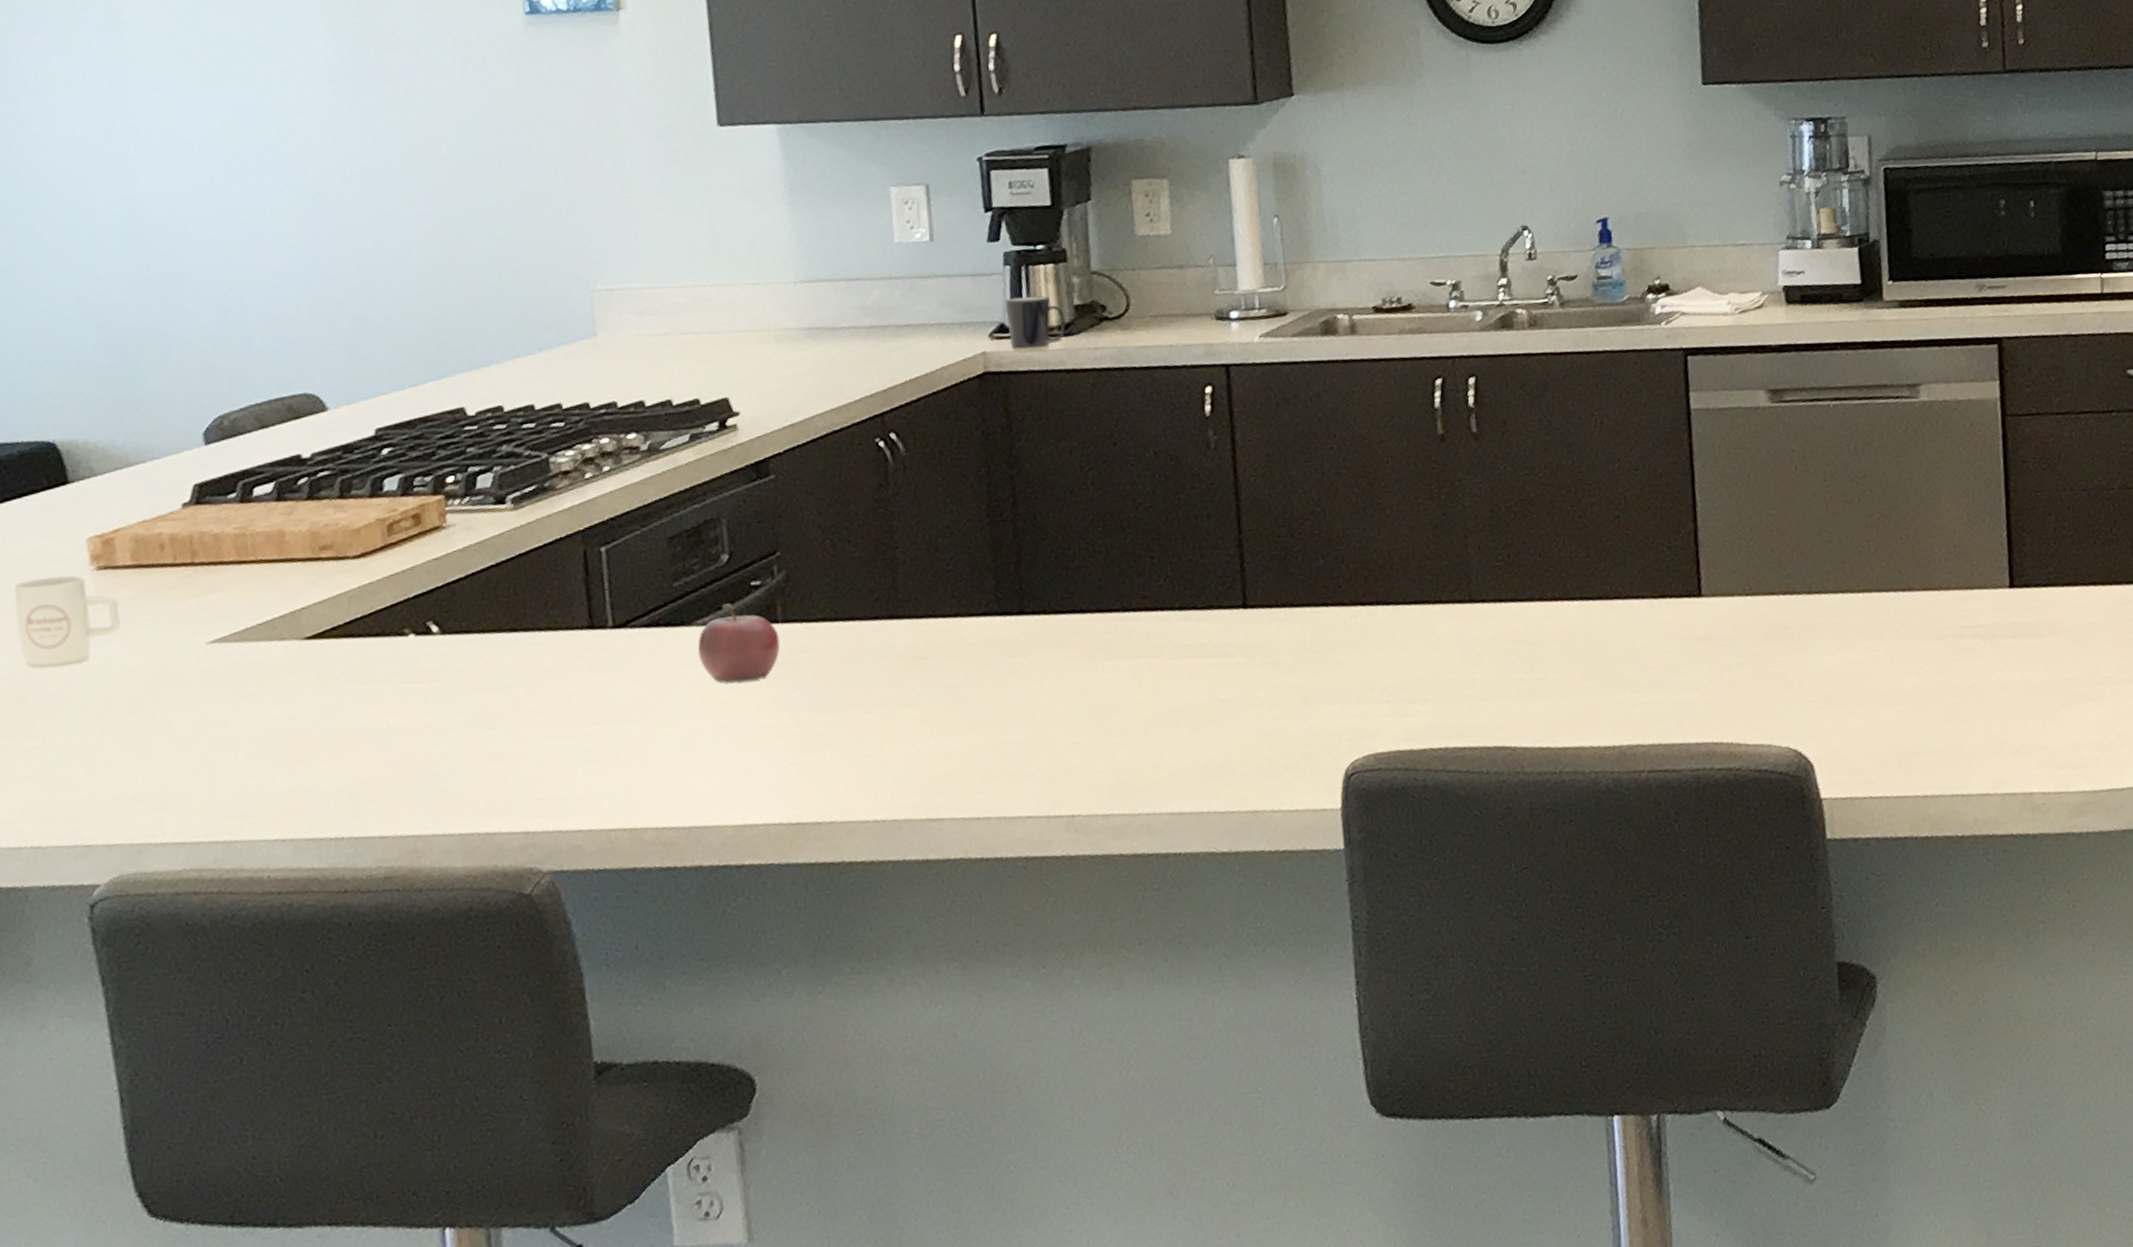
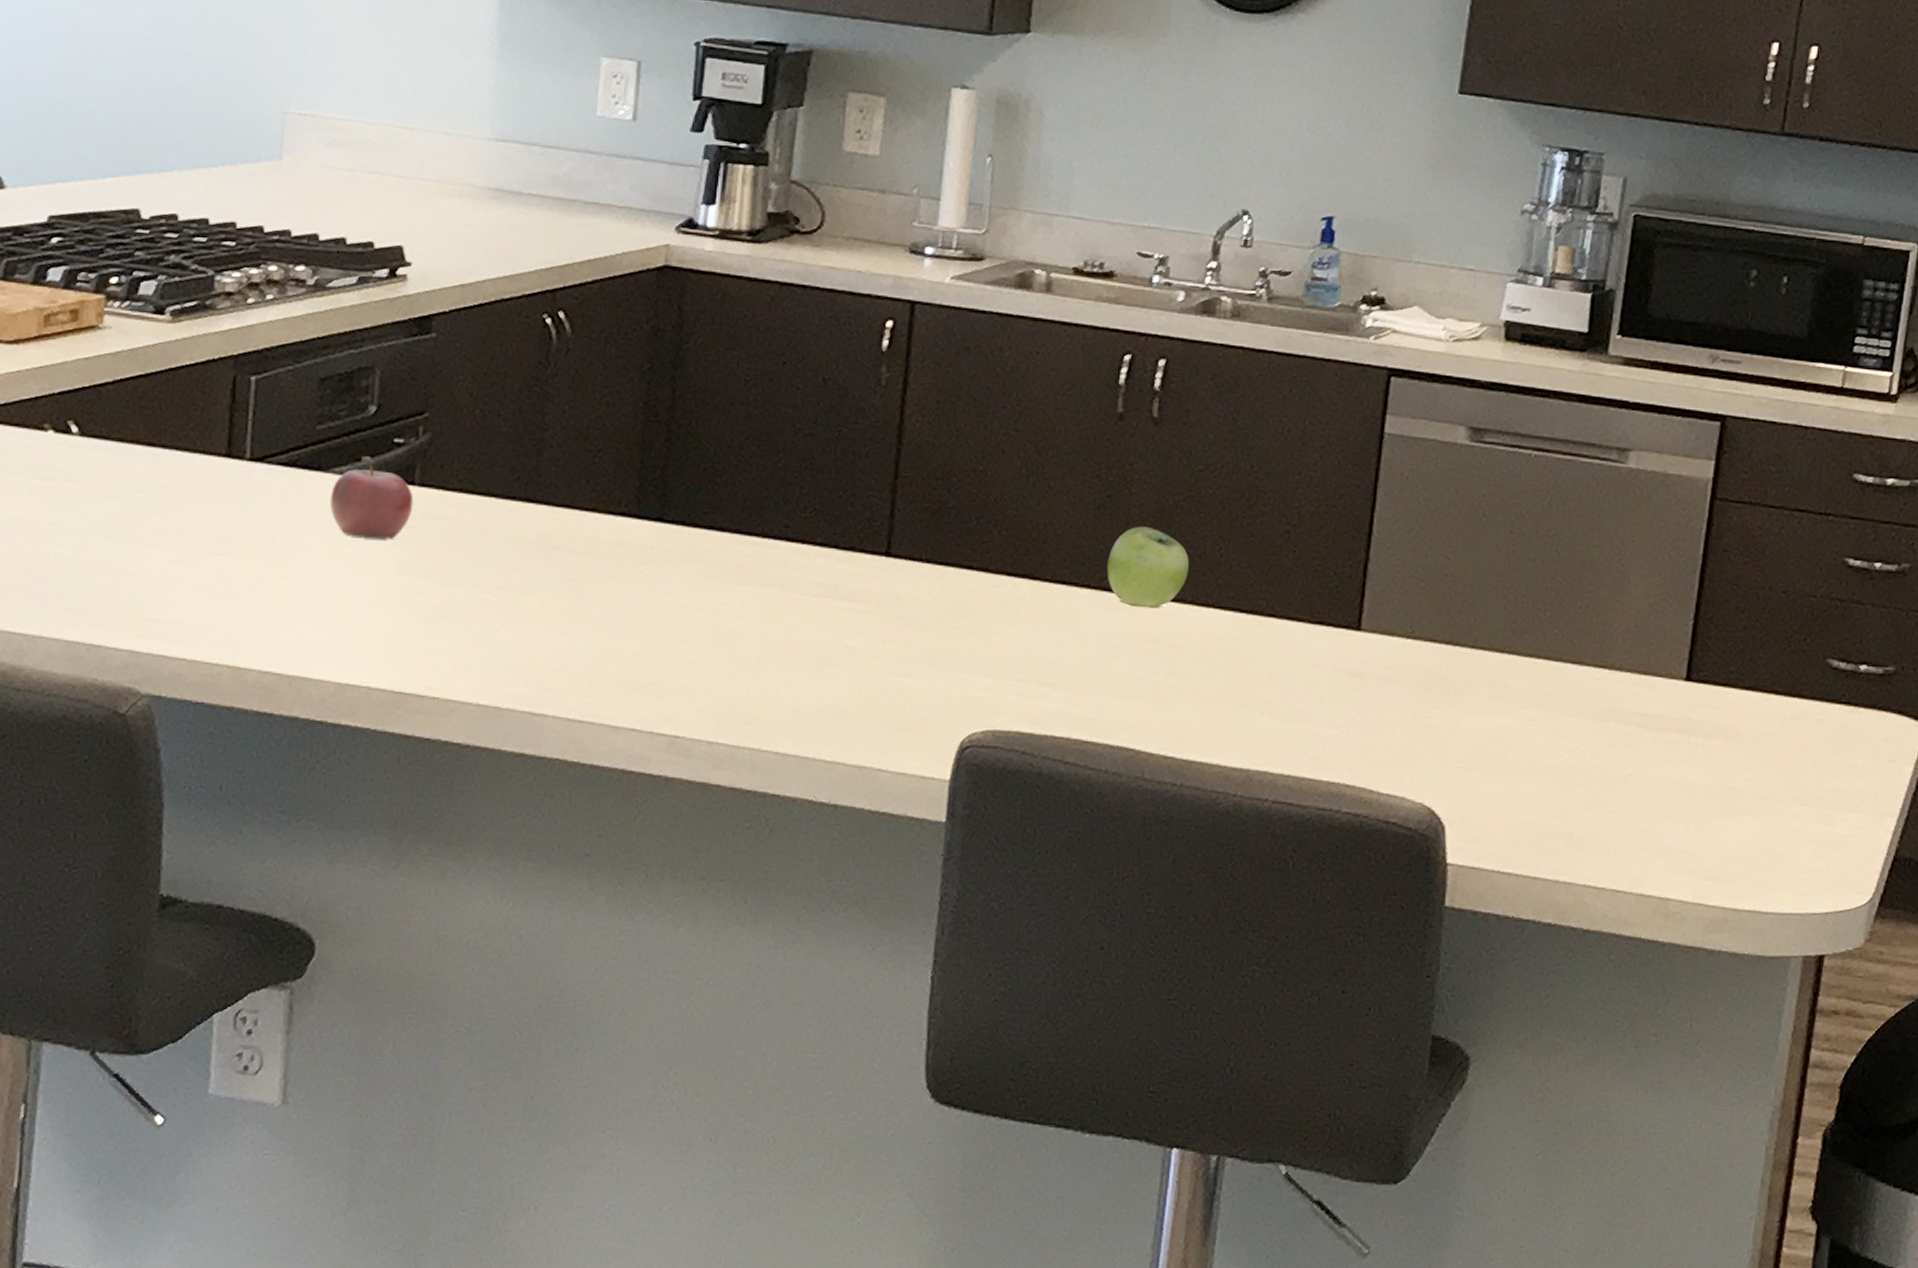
mug: present [1004,296,1066,353] -> none [696,193,756,254]
fruit: none [1453,536,1532,614] -> present [1107,526,1190,608]

